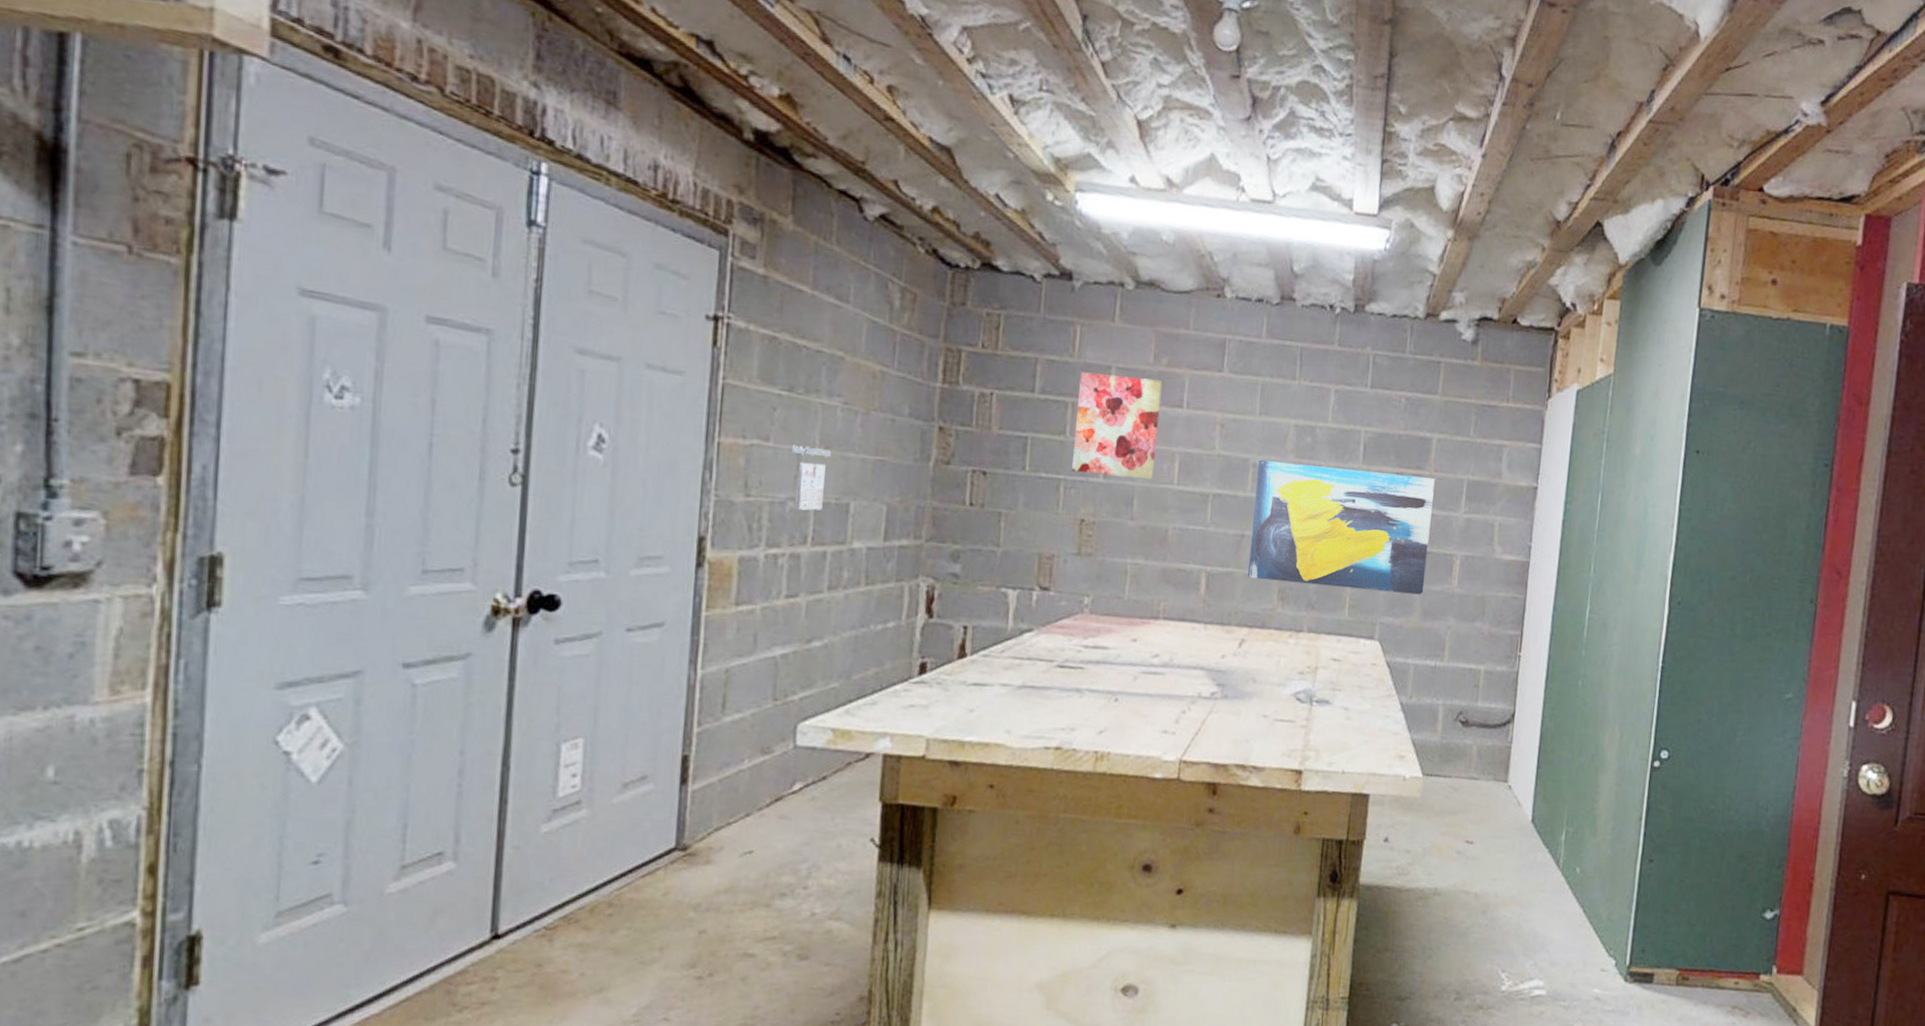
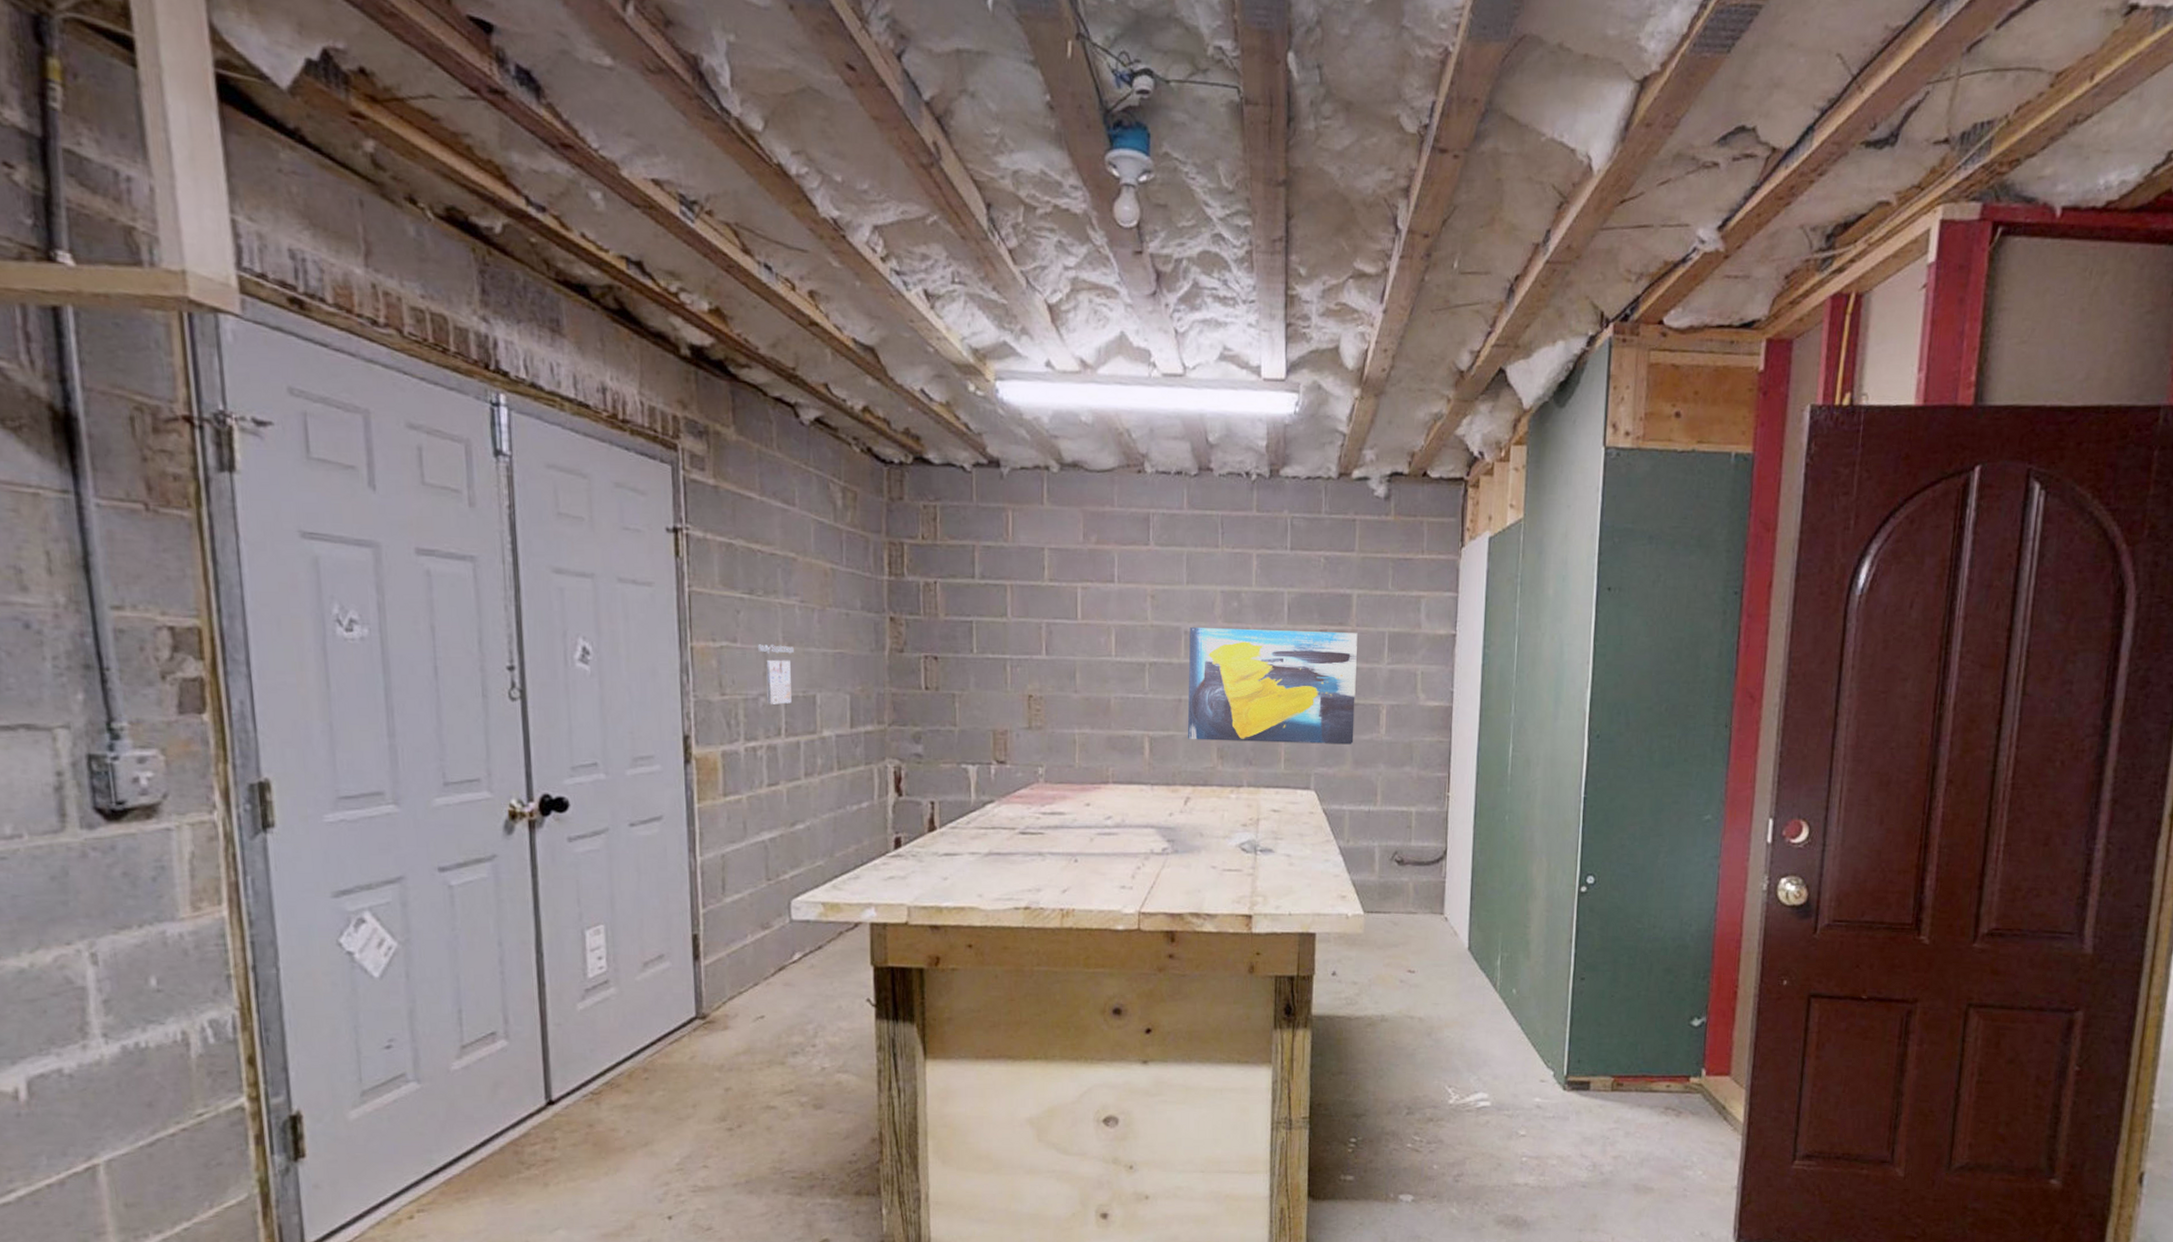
wall art: present [1071,372,1163,480] -> none [1015,555,1093,654]

